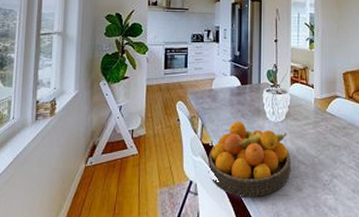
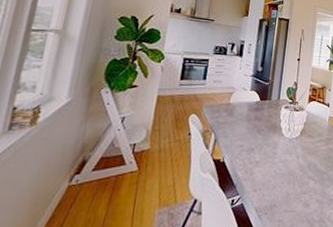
fruit bowl: present [208,121,292,196] -> none [216,136,301,214]

